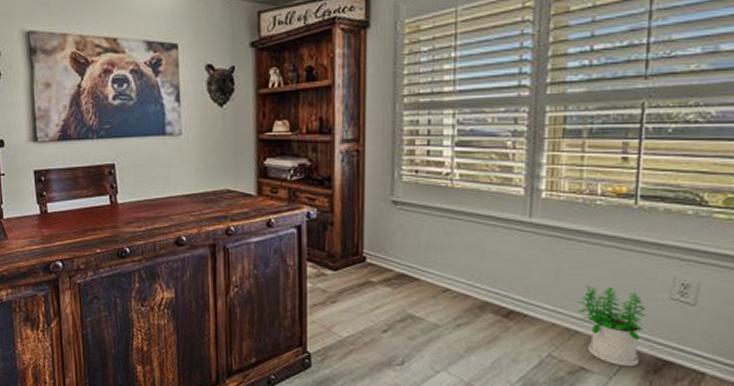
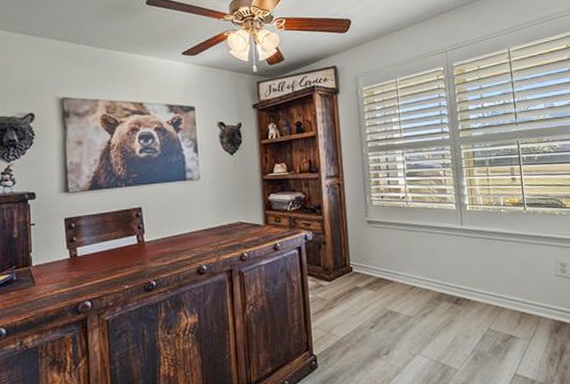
potted plant: present [578,285,646,367] -> none [501,271,546,331]

